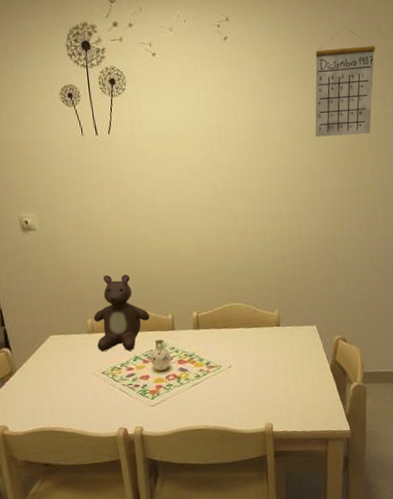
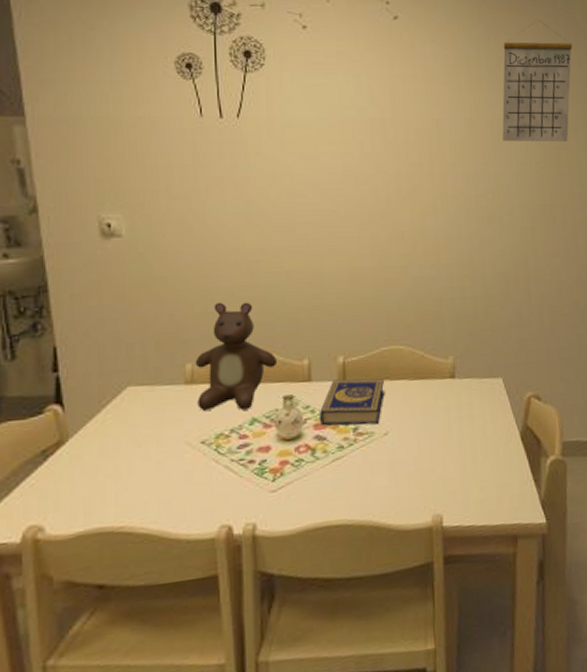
book: none [181,327,228,361] -> present [319,378,385,426]

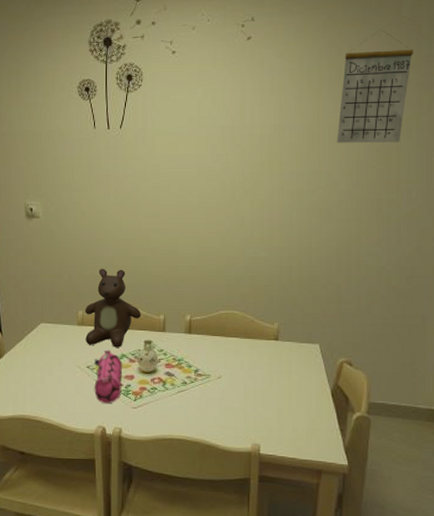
pencil case: none [212,414,255,492] -> present [94,350,123,404]
book: present [319,378,385,426] -> none [169,332,221,369]

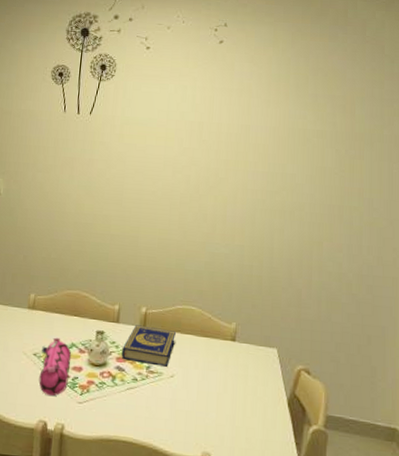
teddy bear: present [84,268,142,348] -> none [34,251,96,336]
book: none [169,332,221,369] -> present [121,325,177,367]
calendar: present [337,29,414,143] -> none [302,45,377,152]

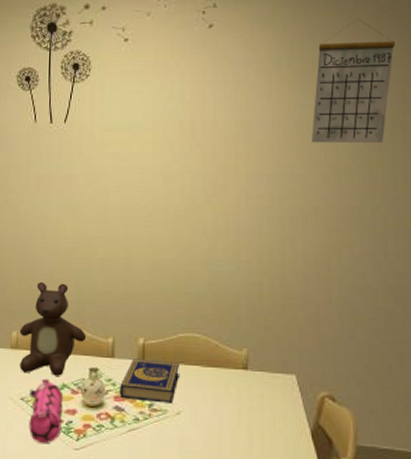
teddy bear: none [34,251,96,336] -> present [19,281,87,376]
calendar: none [302,45,377,152] -> present [311,18,396,143]

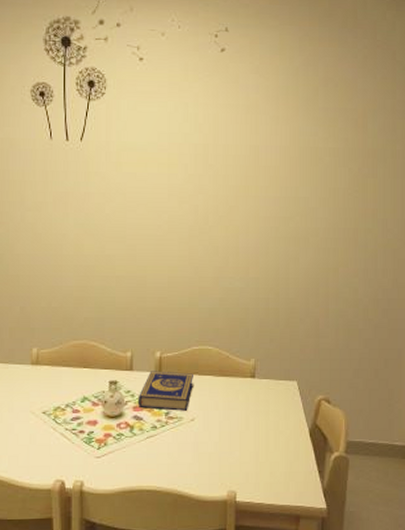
teddy bear: present [19,281,87,376] -> none [40,299,106,389]
pencil case: present [29,378,64,444] -> none [51,392,85,454]
calendar: present [311,18,396,143] -> none [314,51,389,170]

